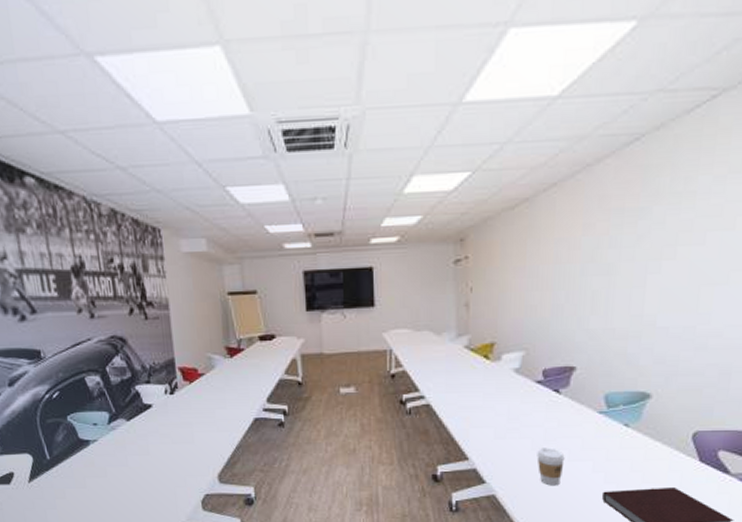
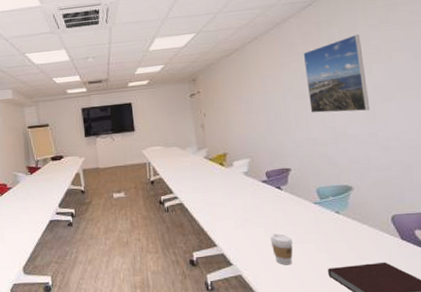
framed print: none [613,187,699,297] -> present [303,34,369,113]

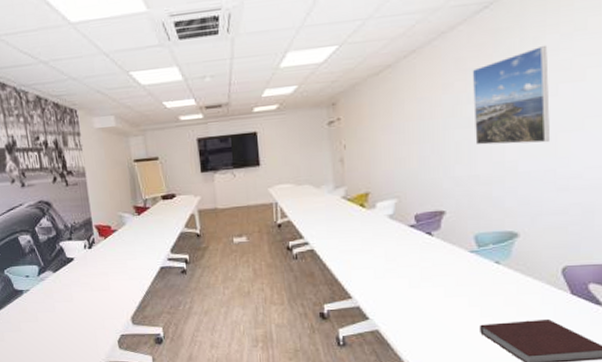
coffee cup: present [270,233,293,265] -> none [415,285,441,321]

